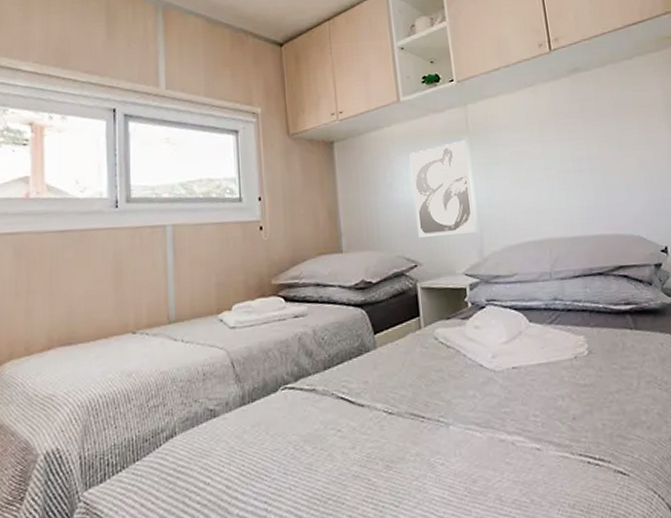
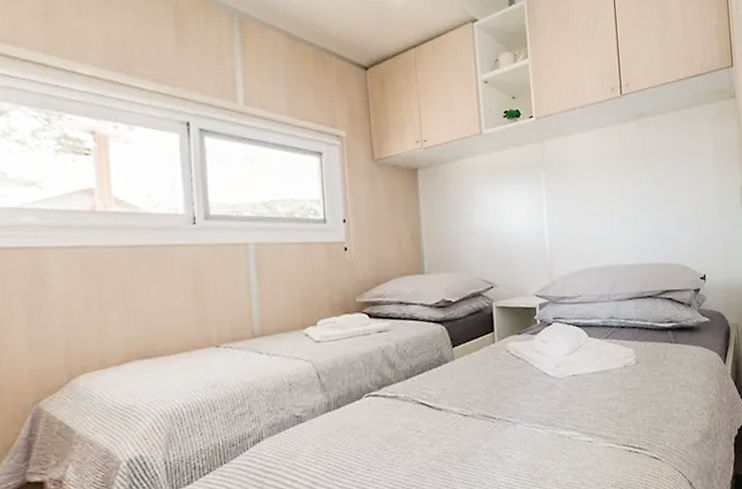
wall art: present [409,140,477,237] -> none [489,174,548,262]

